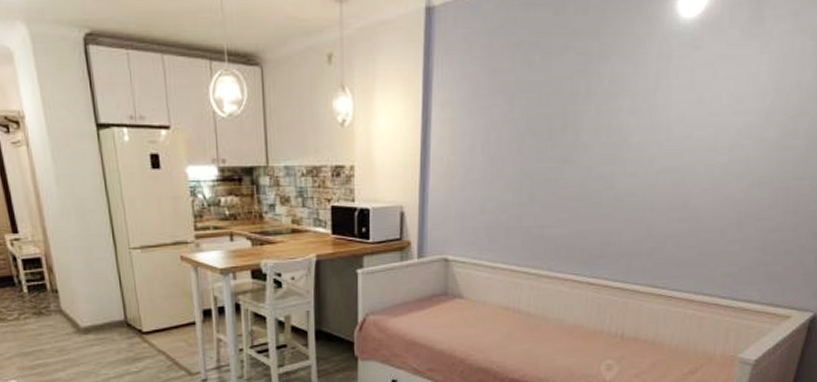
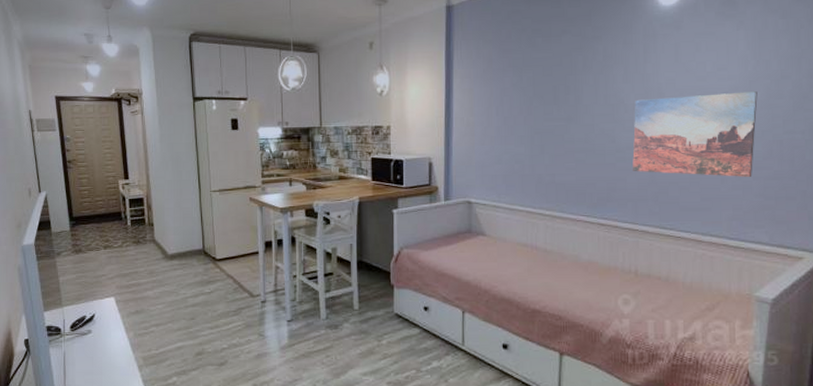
wall art: none [630,129,772,230] -> present [632,91,758,178]

